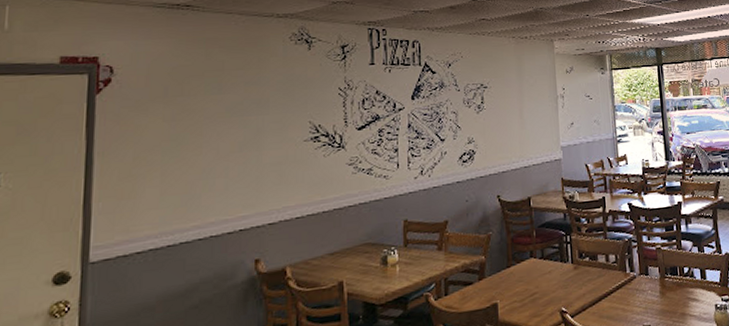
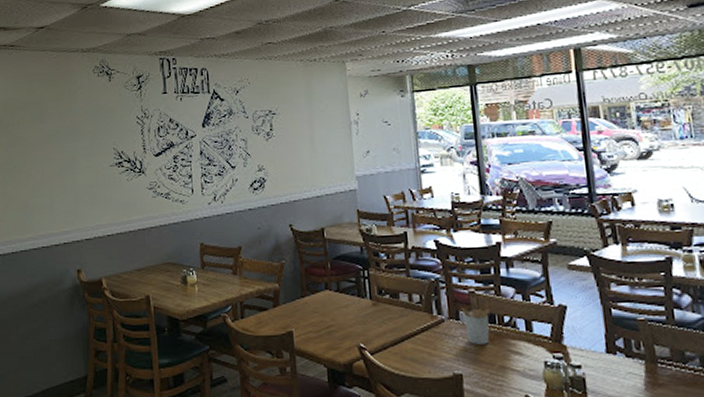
utensil holder: none [649,255,673,296] -> present [460,301,490,344]

